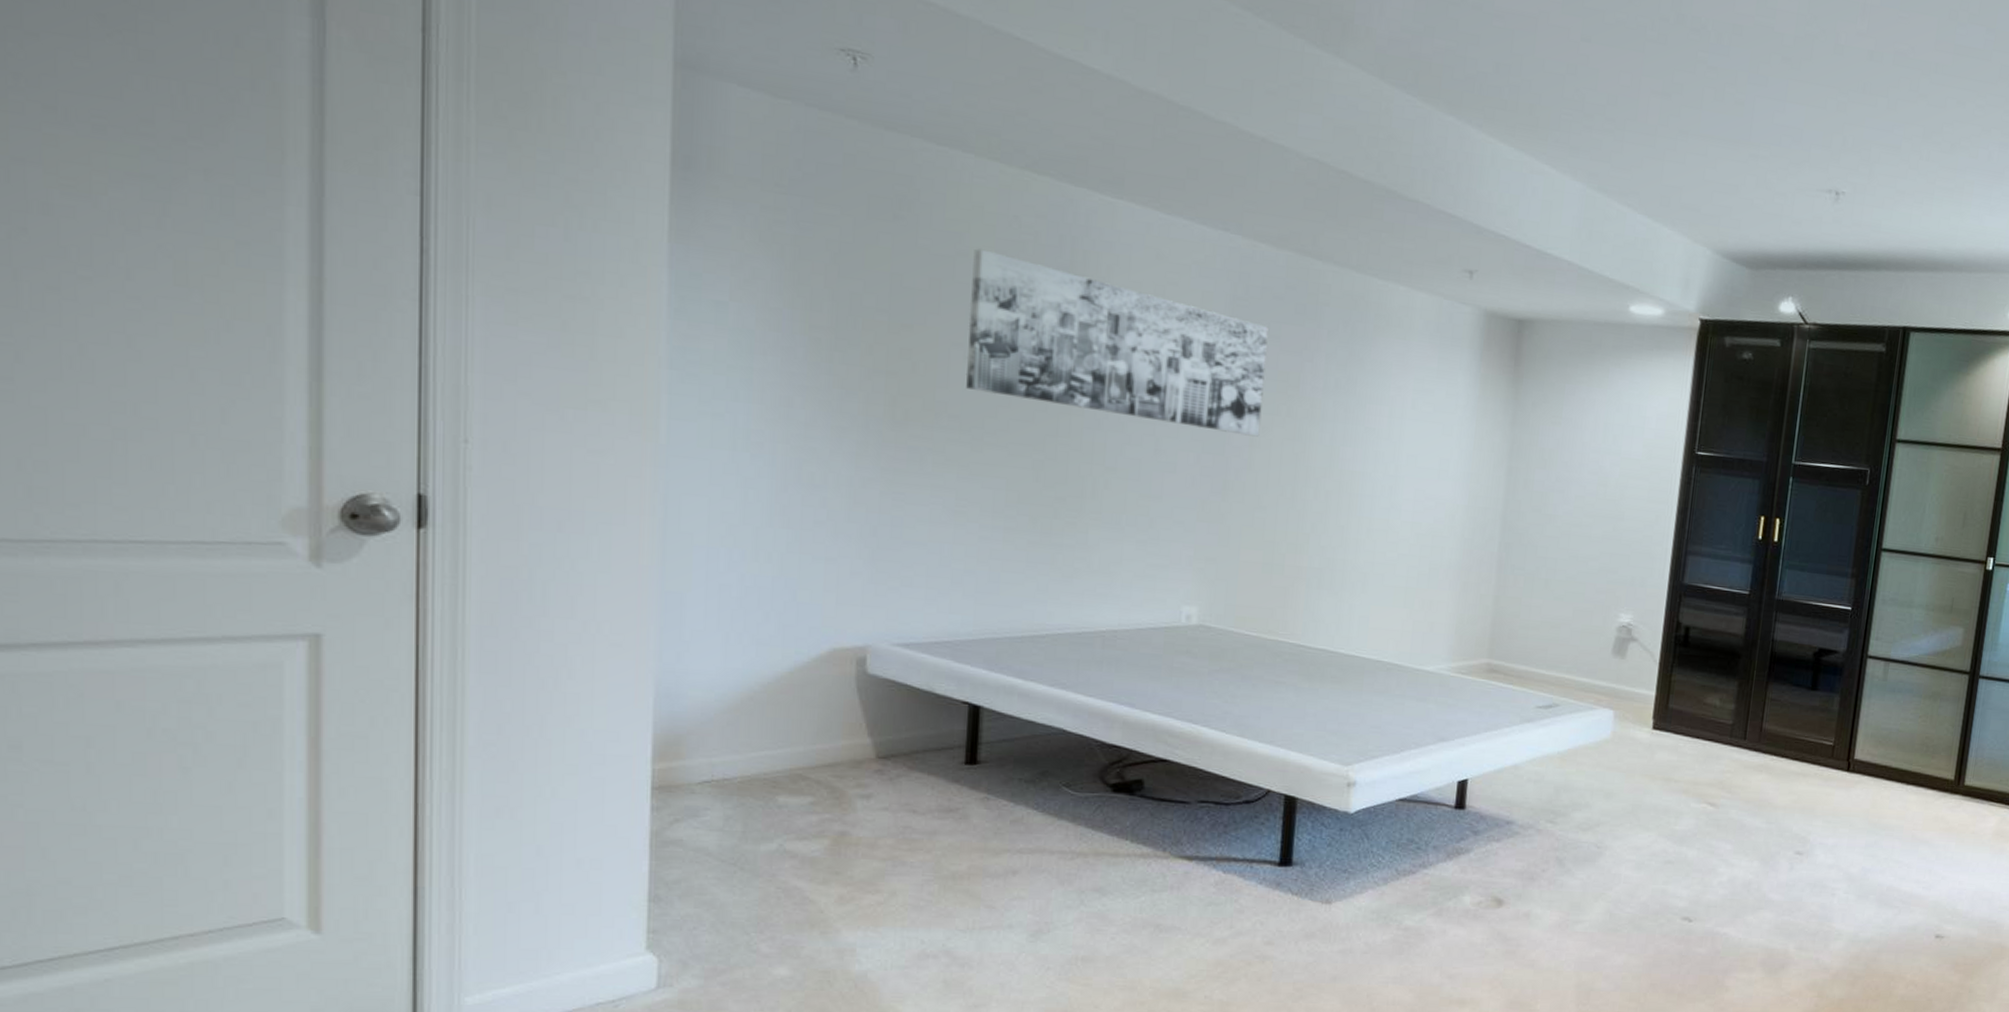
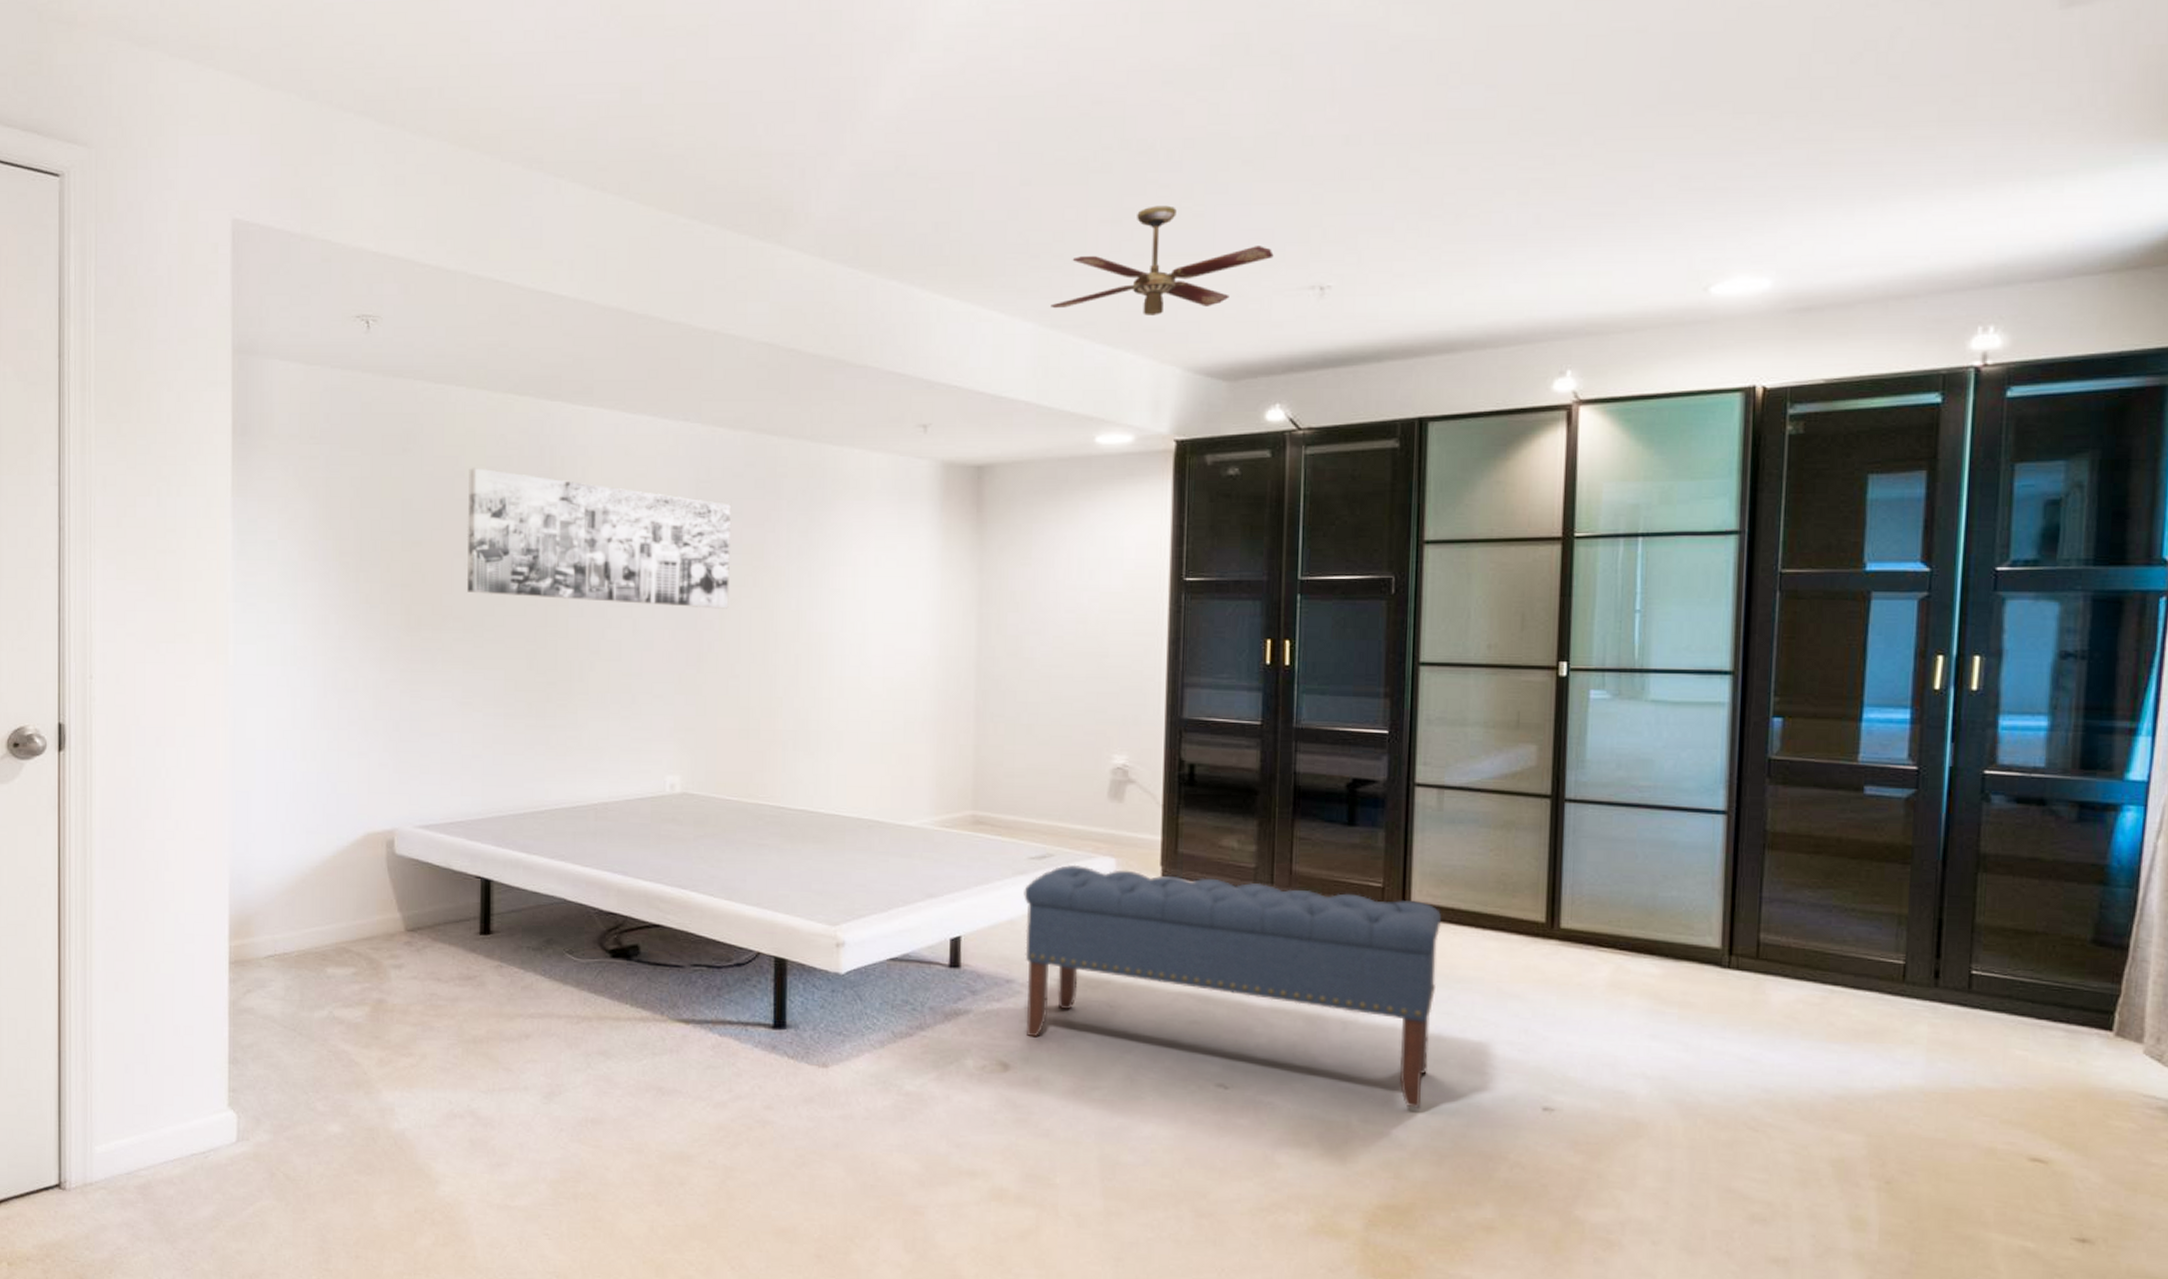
bench: none [1521,714,1877,937] -> present [1024,864,1442,1108]
ceiling fan: none [1599,86,1801,195] -> present [1050,205,1274,315]

